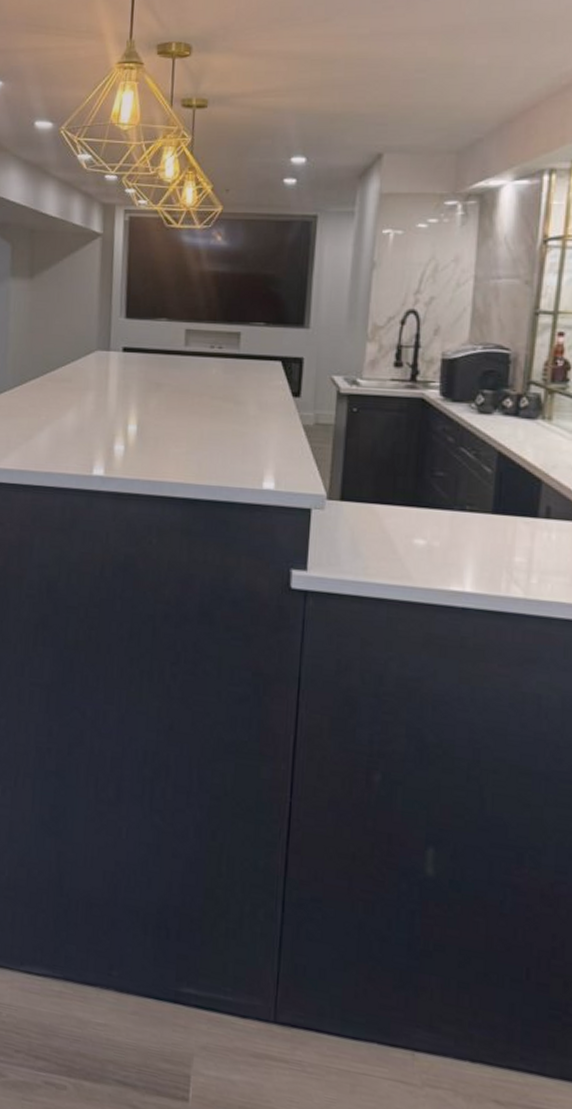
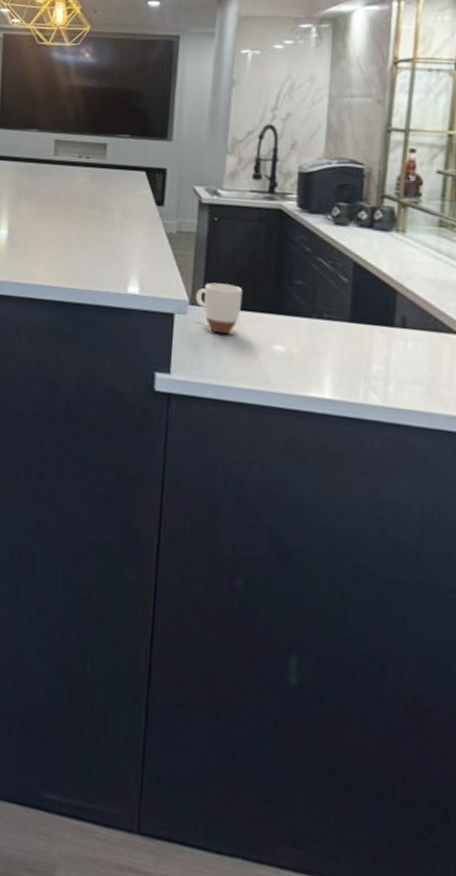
mug: none [333,476,383,529] -> present [195,282,243,334]

